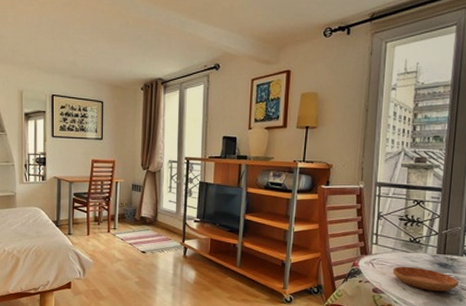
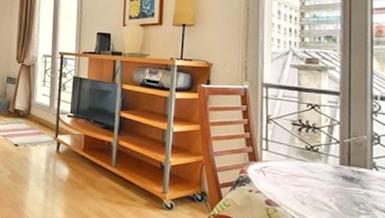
saucer: present [392,266,458,292] -> none [288,176,369,210]

